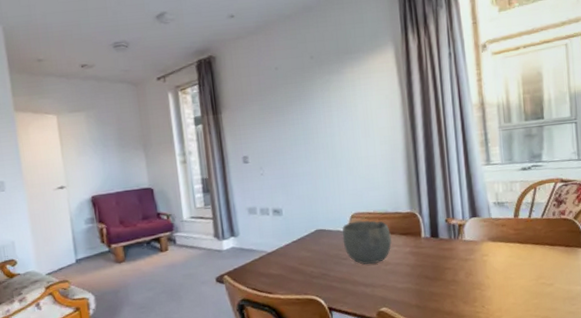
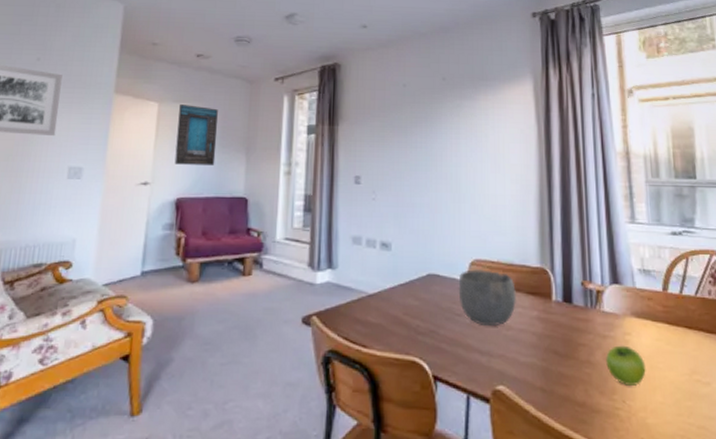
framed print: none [76,113,119,168] -> present [174,104,218,165]
fruit: none [468,264,501,295] -> present [606,345,646,386]

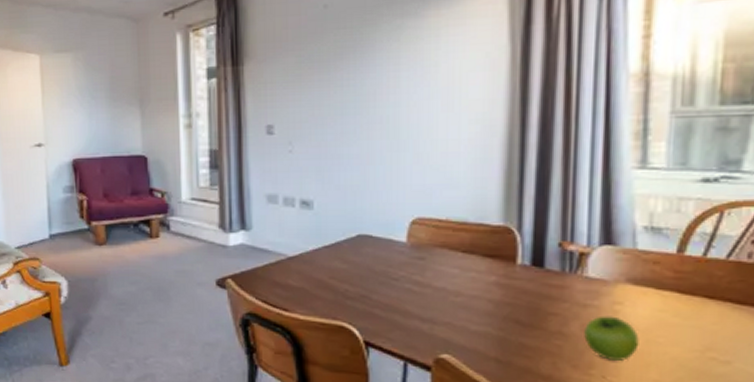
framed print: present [174,104,218,165] -> none [62,54,108,123]
bowl: present [458,269,517,327] -> none [395,229,470,292]

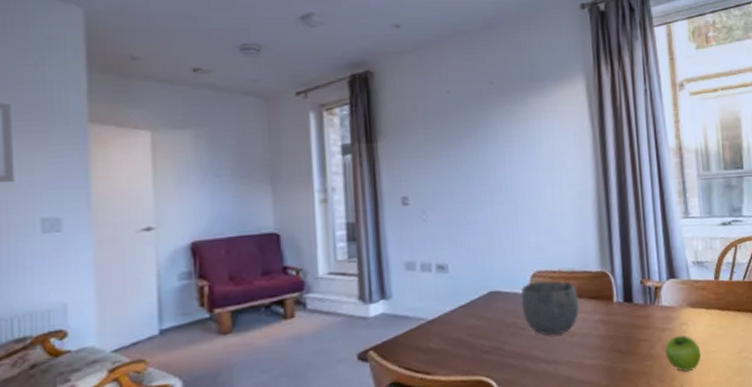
bowl: none [395,229,470,292] -> present [521,280,580,336]

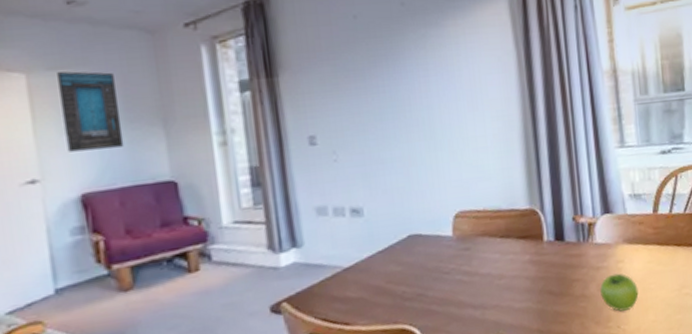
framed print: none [179,131,234,203] -> present [57,71,125,152]
bowl: present [521,280,580,336] -> none [443,220,508,280]

